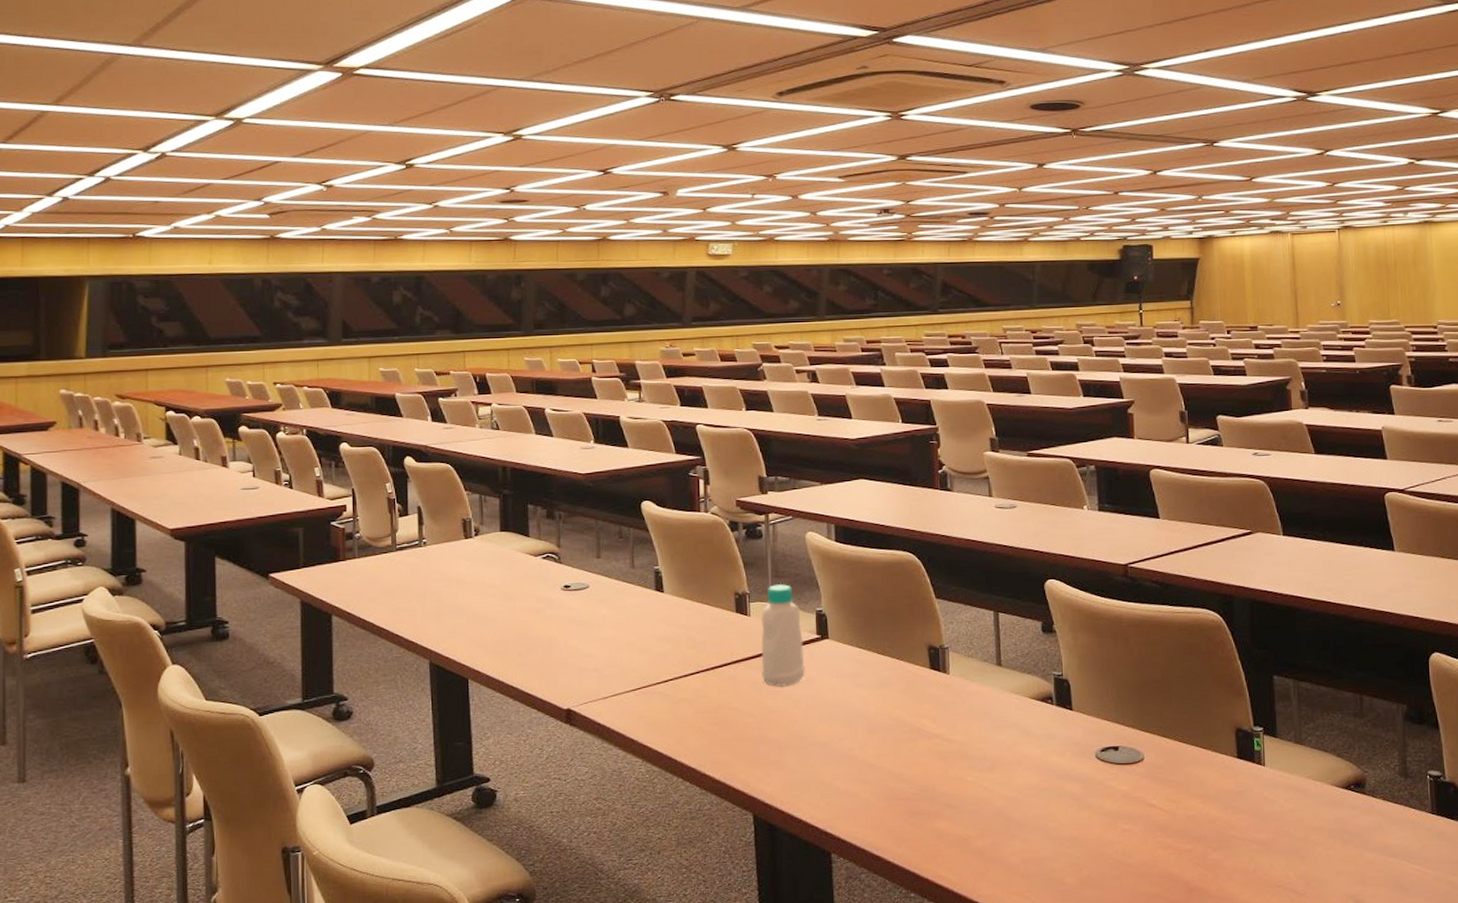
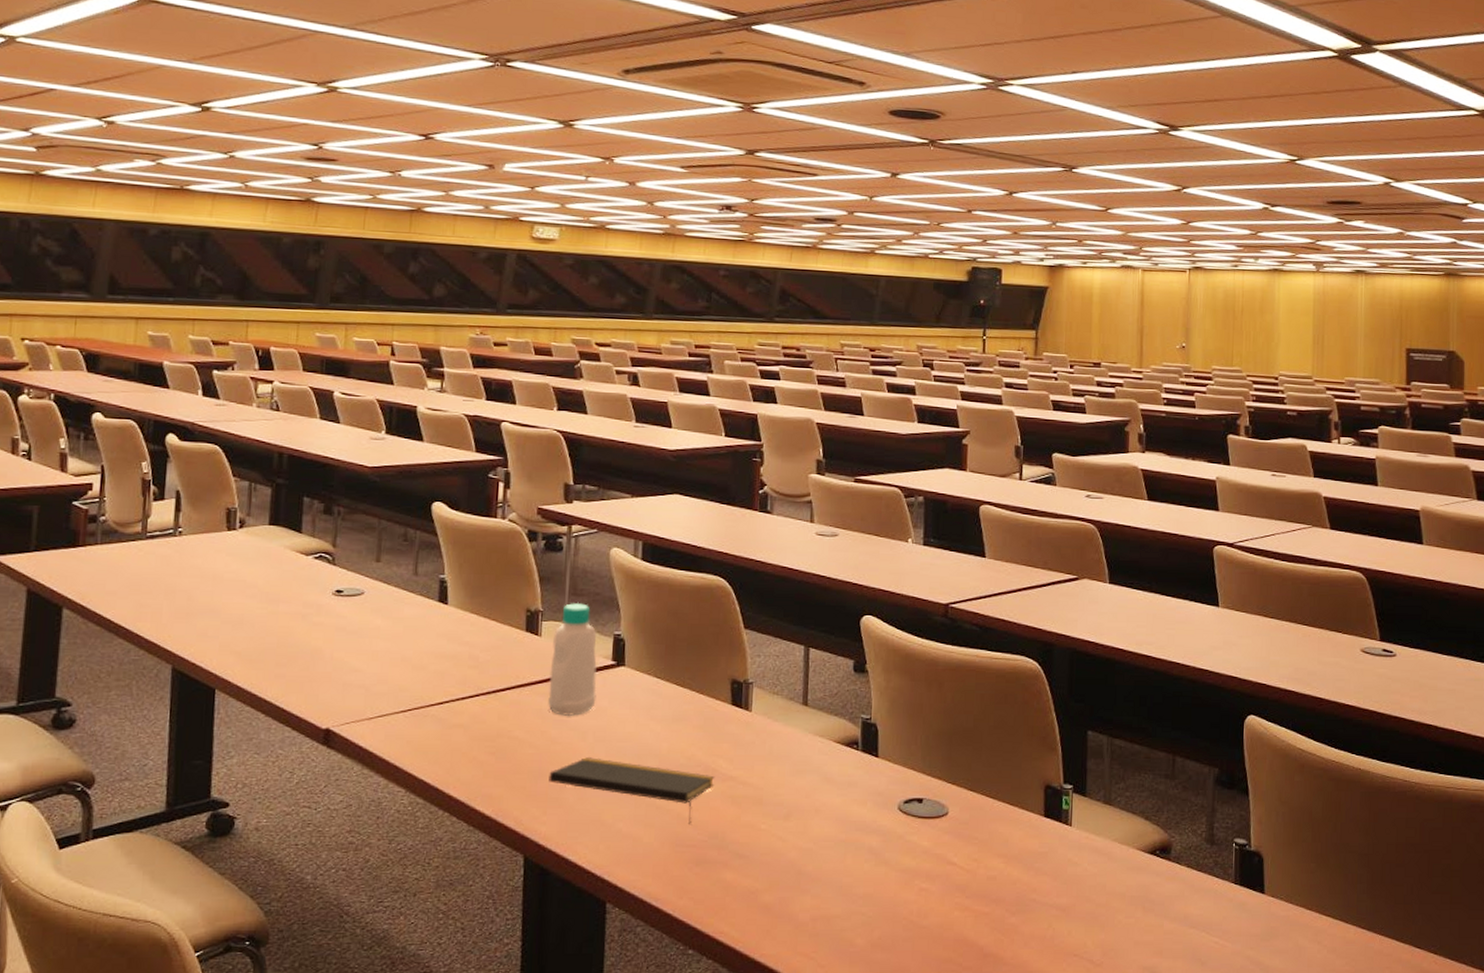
notepad: none [769,723,921,779] -> present [549,757,715,824]

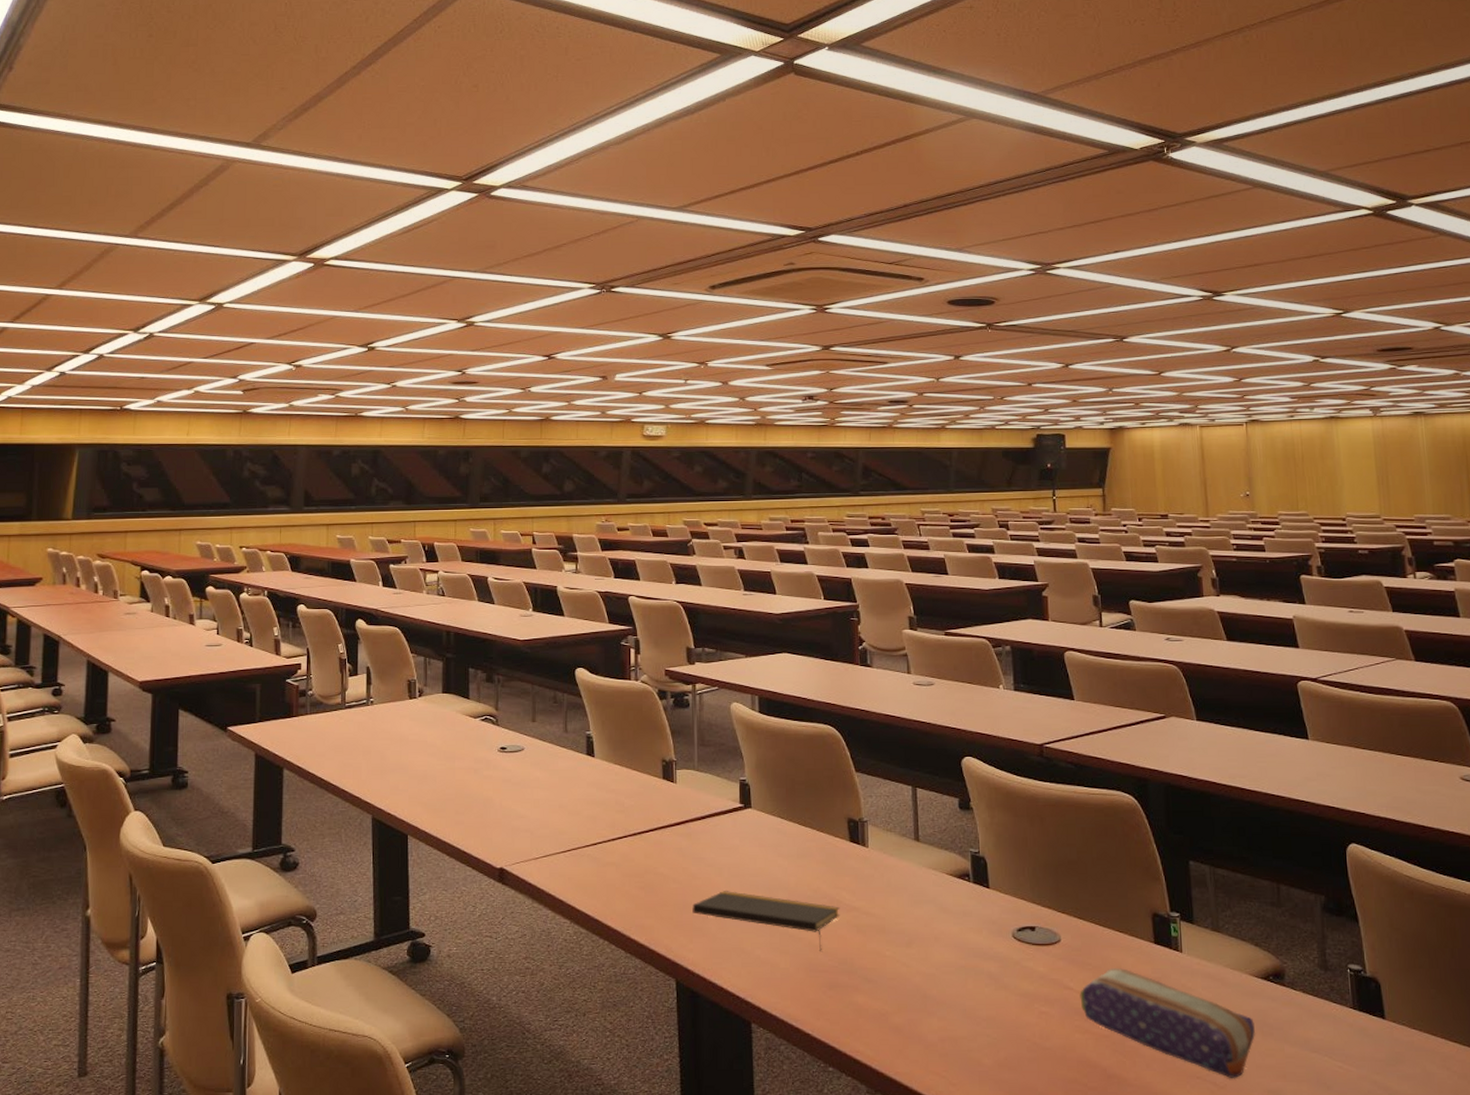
bottle: present [548,602,597,717] -> none [686,752,728,855]
pencil case: none [963,842,1137,955] -> present [1079,968,1255,1078]

